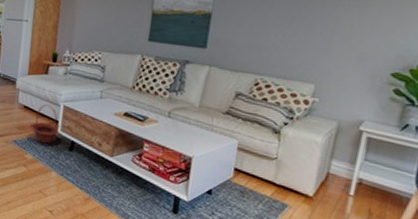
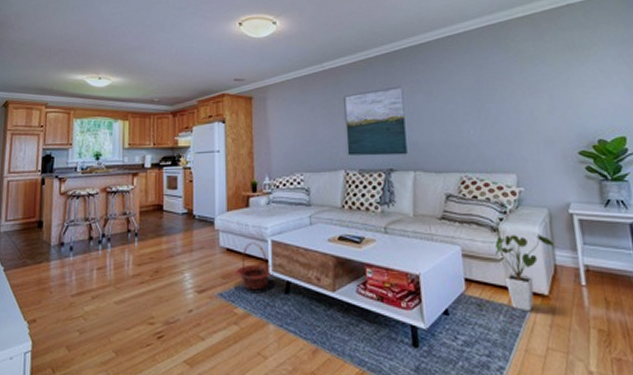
house plant: none [270,138,333,207] -> present [495,233,554,312]

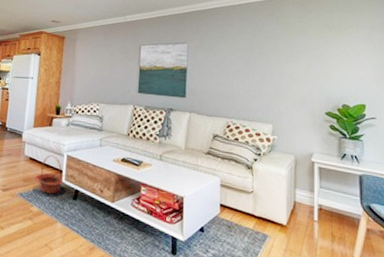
house plant: present [495,233,554,312] -> none [247,173,296,237]

